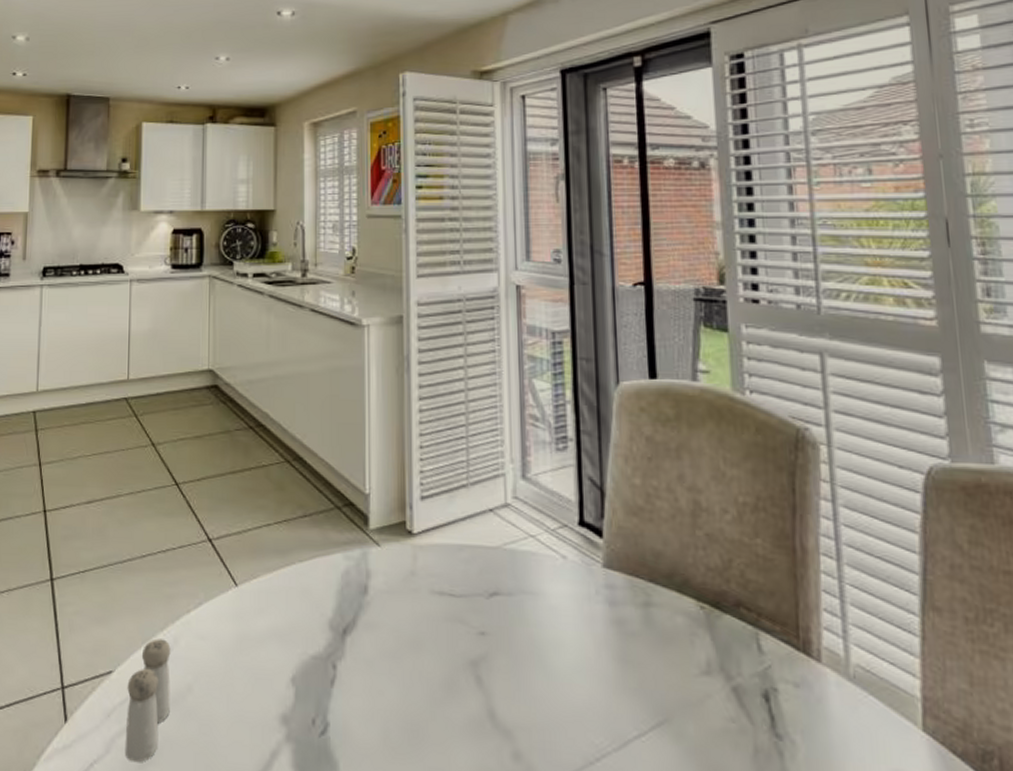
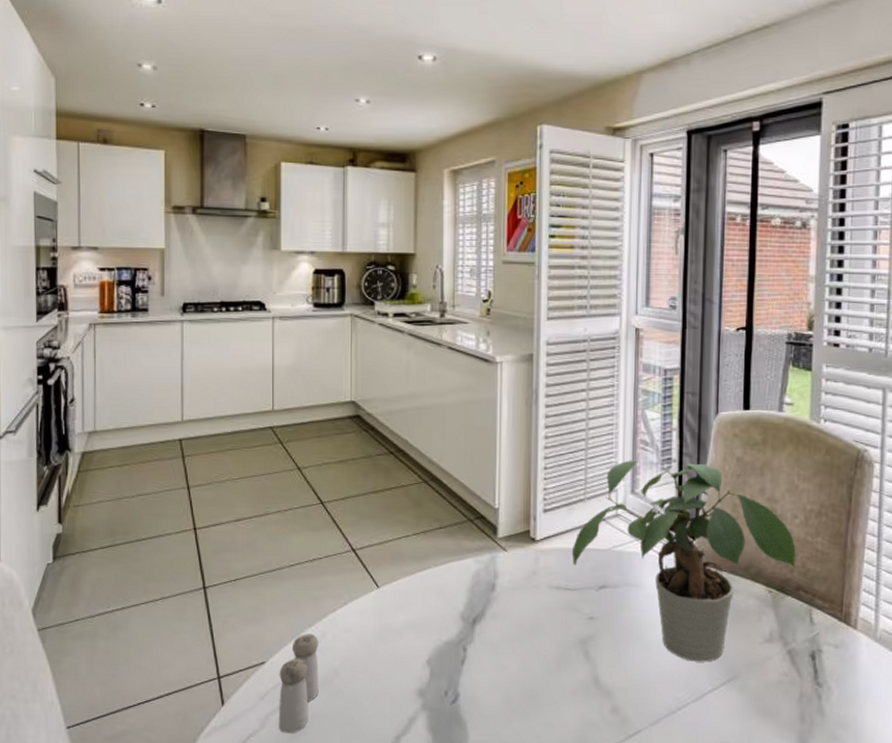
potted plant: none [455,438,731,698] -> present [571,460,796,662]

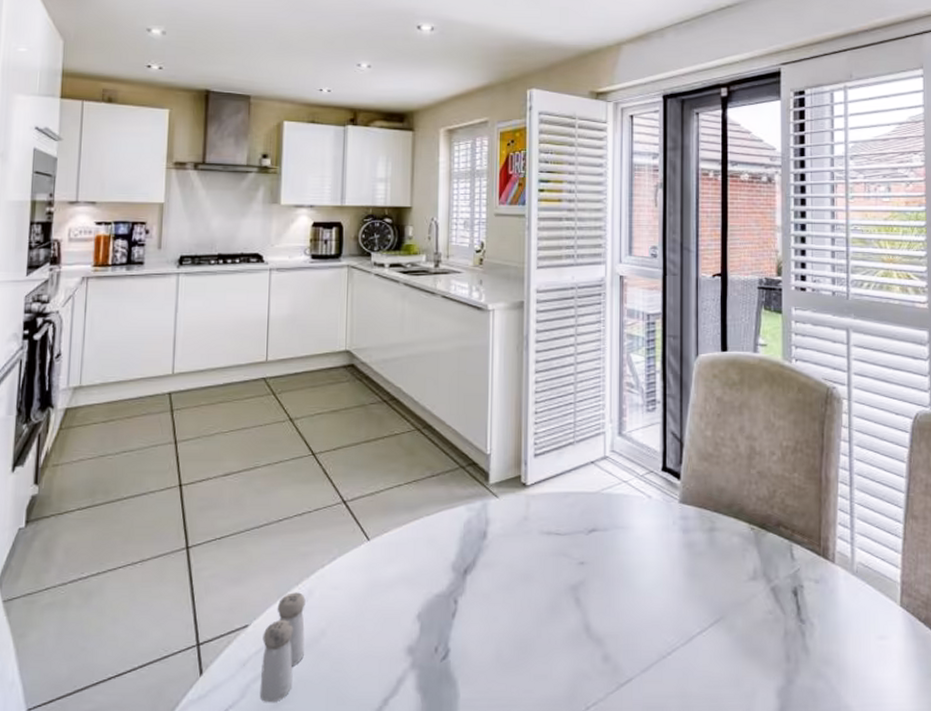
potted plant: present [571,460,796,662] -> none [562,403,775,604]

